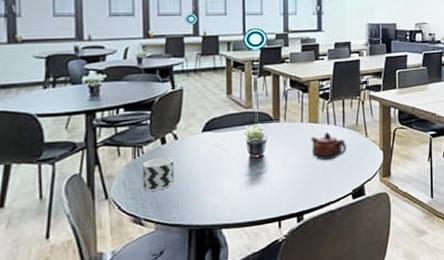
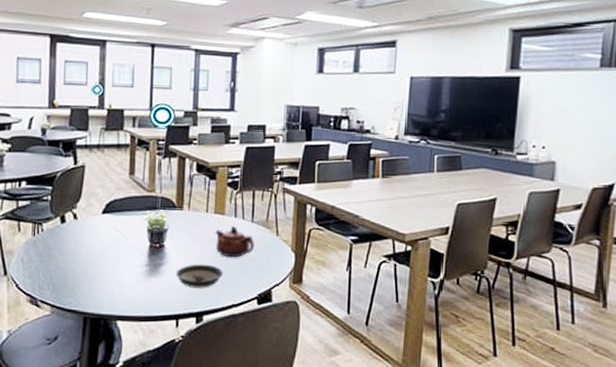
cup: present [143,157,175,191] -> none [40,237,72,272]
saucer: none [276,168,320,191] -> present [175,264,223,288]

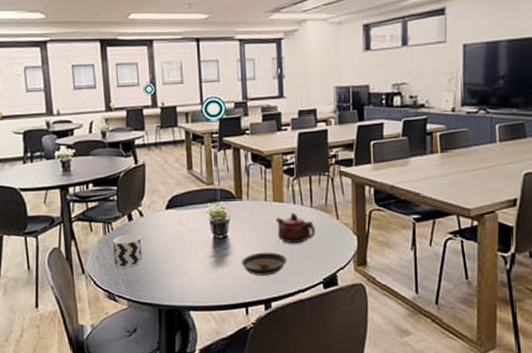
cup: none [40,237,72,272] -> present [113,234,143,268]

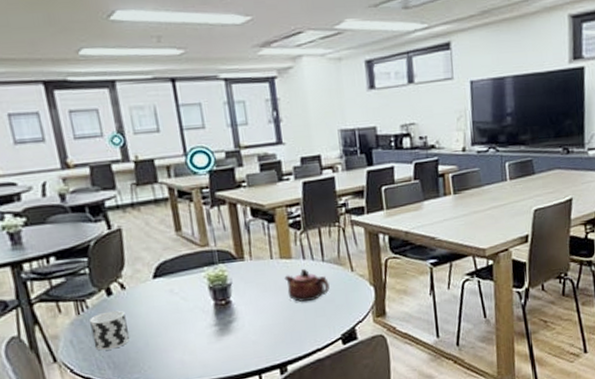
saucer: present [241,252,287,276] -> none [249,313,301,340]

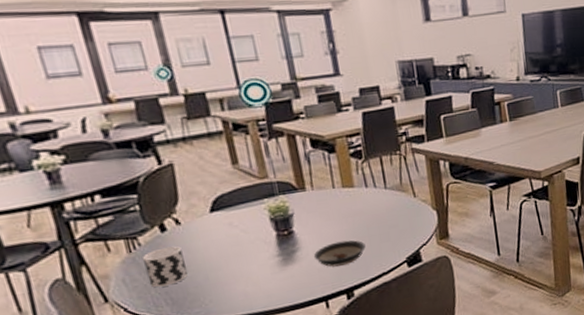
saucer: none [249,313,301,340] -> present [313,240,366,267]
teapot: present [284,269,330,302] -> none [347,197,393,229]

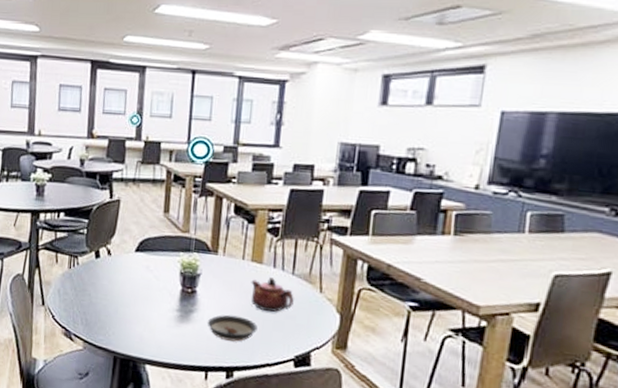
cup: present [143,246,189,288] -> none [75,272,106,308]
teapot: none [347,197,393,229] -> present [251,277,294,312]

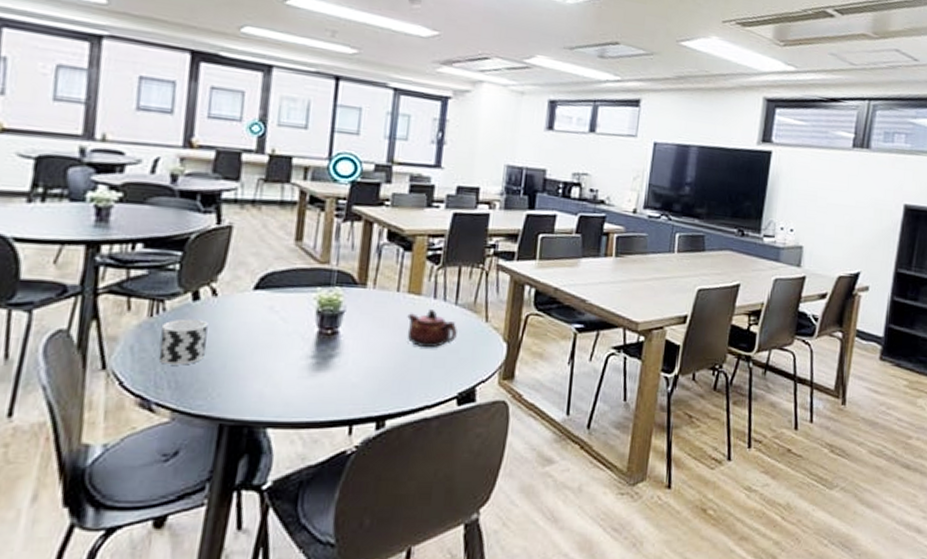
cup: none [75,272,106,308] -> present [158,318,208,365]
saucer: present [207,314,258,342] -> none [351,355,415,386]

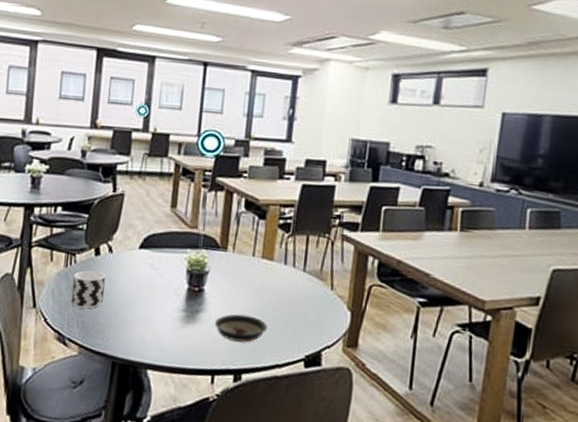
saucer: none [351,355,415,386] -> present [214,314,267,343]
teapot: present [407,310,457,348] -> none [261,275,305,311]

